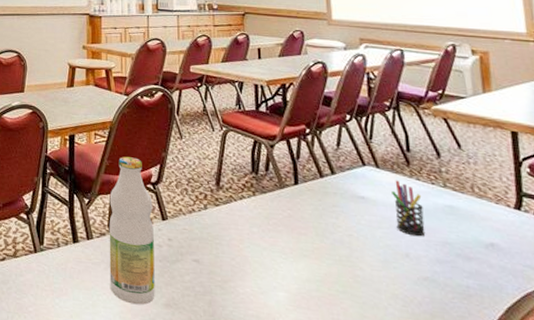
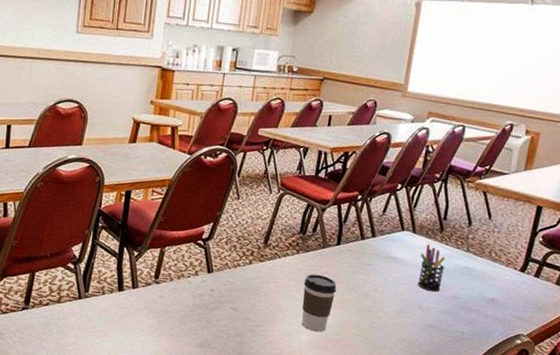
bottle: present [109,156,155,305] -> none [149,213,201,345]
coffee cup: none [267,218,305,288] -> present [301,273,337,332]

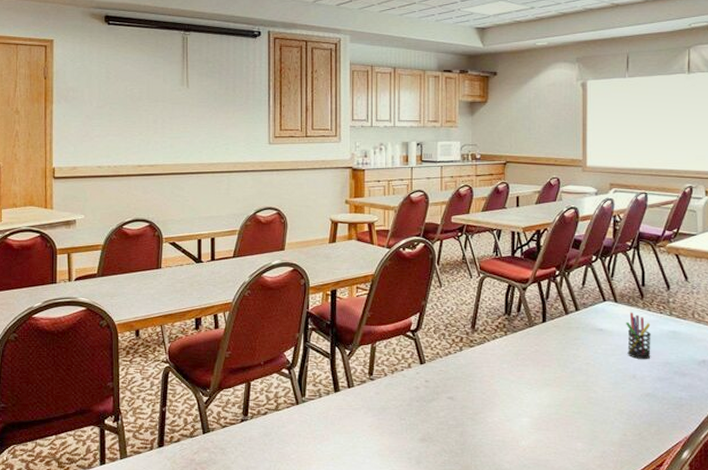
coffee cup: present [301,273,337,332] -> none [516,354,549,413]

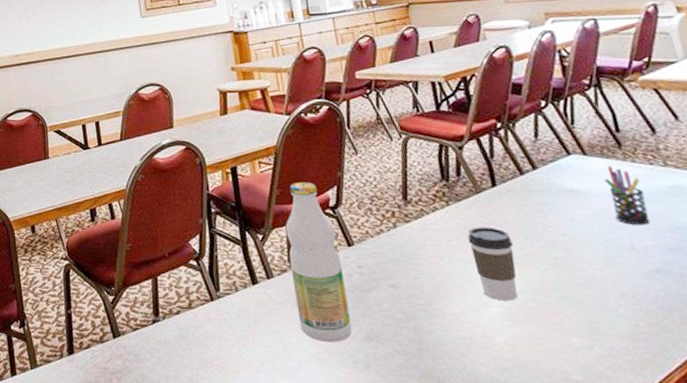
bottle: none [369,308,412,442] -> present [285,182,352,343]
coffee cup: none [516,354,549,413] -> present [467,226,518,301]

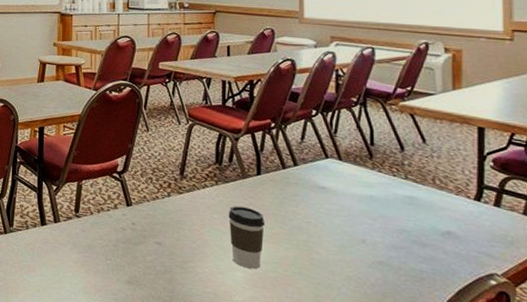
bottle: present [285,182,352,343] -> none [75,147,118,282]
pen holder: present [605,166,650,226] -> none [353,172,383,225]

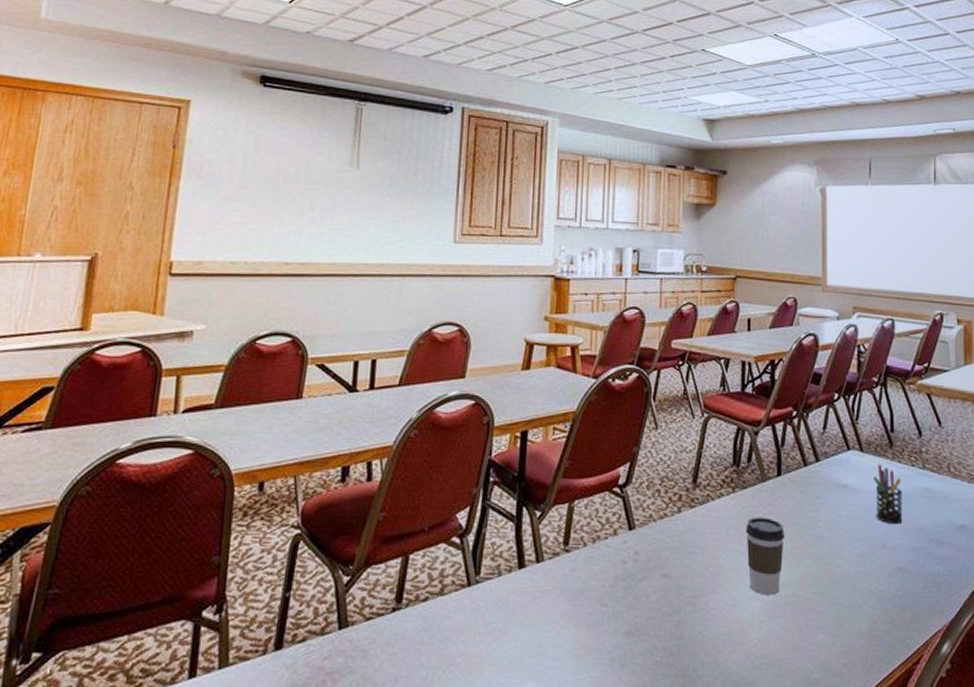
pen holder: none [353,172,383,225] -> present [874,464,903,525]

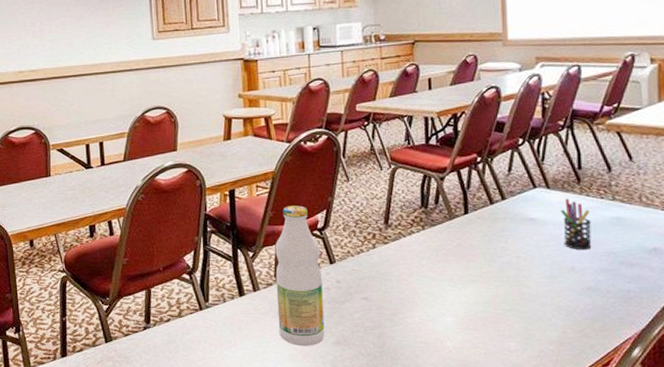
bottle: none [561,455,619,637] -> present [275,205,325,346]
coffee cup: present [746,517,785,595] -> none [436,249,474,312]

